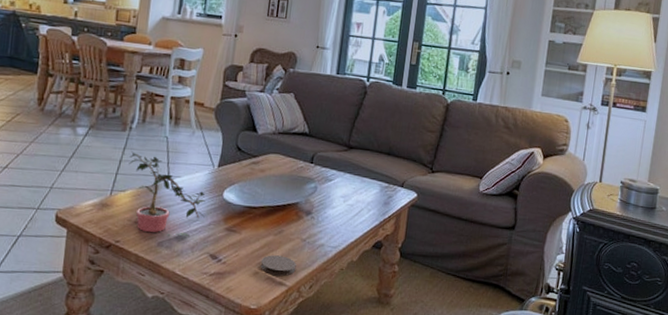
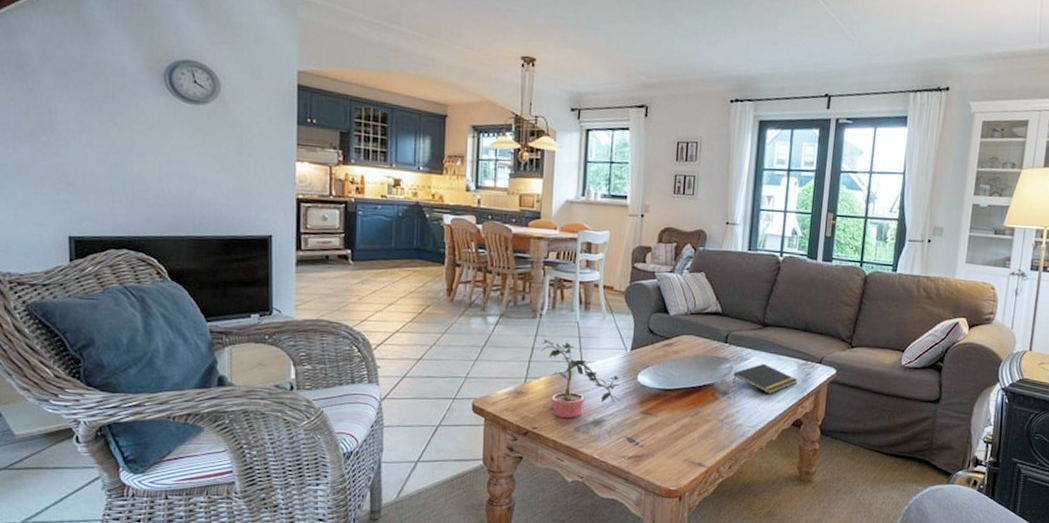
coaster: present [260,255,297,276] -> none [678,436,715,457]
notepad: none [316,184,380,216] -> present [732,363,798,395]

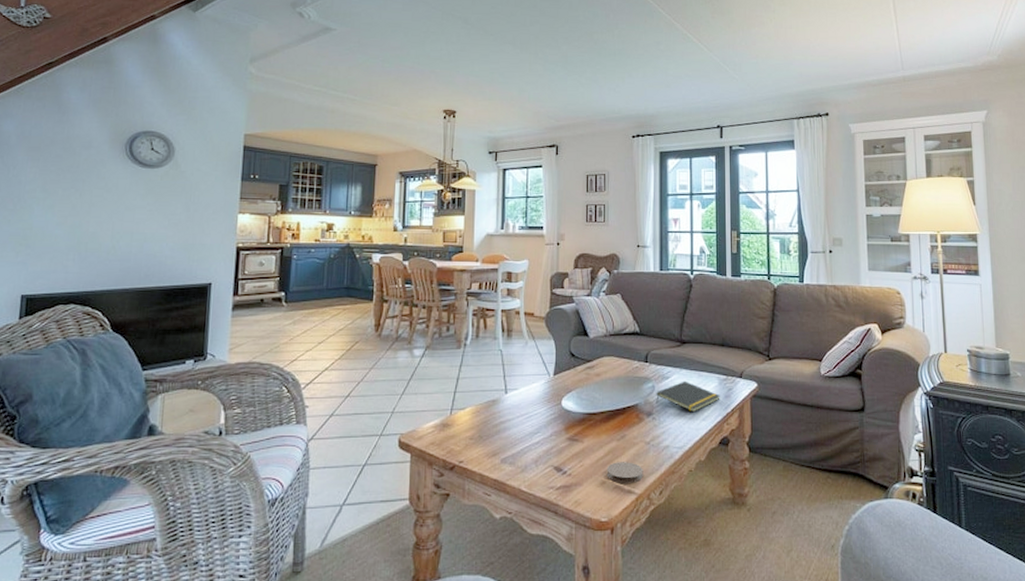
potted plant: present [541,338,620,422] -> none [466,368,545,452]
coaster: none [678,436,715,457] -> present [606,462,643,483]

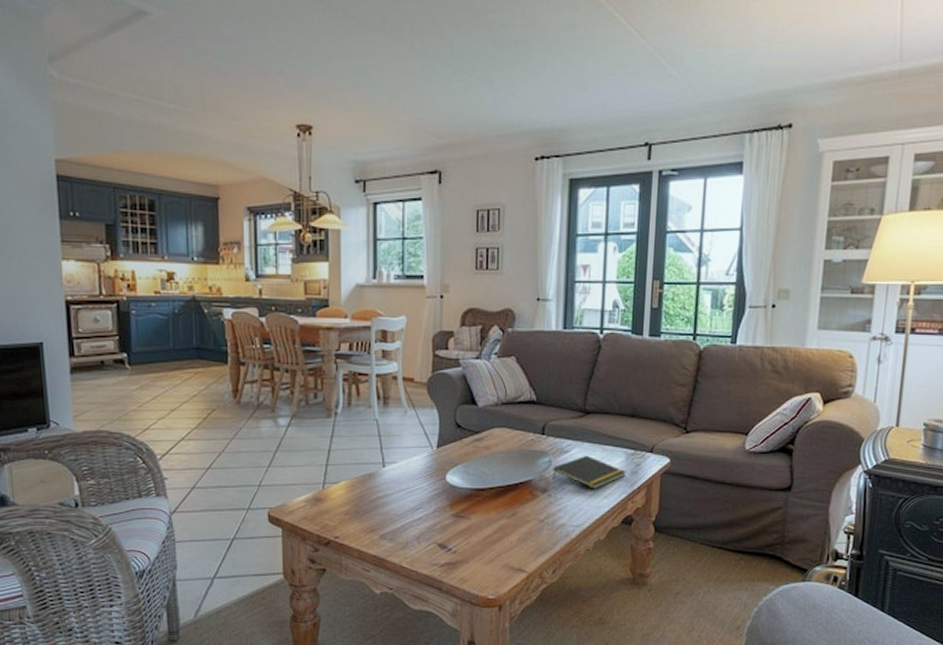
coaster: present [606,462,643,483] -> none [495,540,536,561]

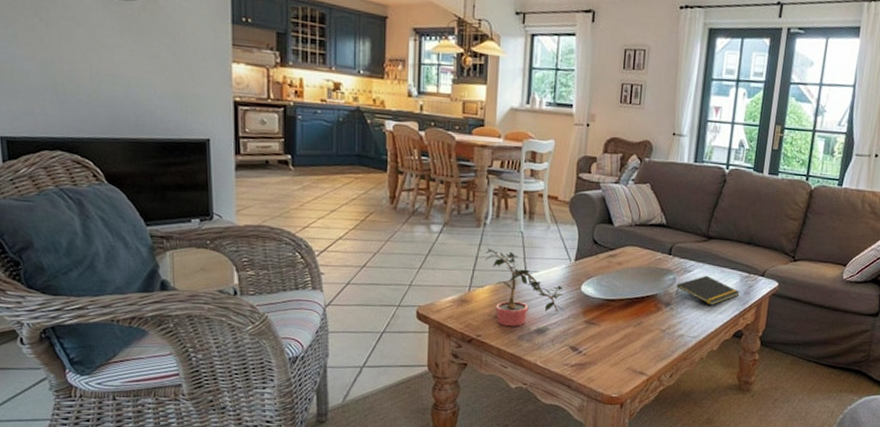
potted plant: none [338,439,428,529] -> present [485,247,564,331]

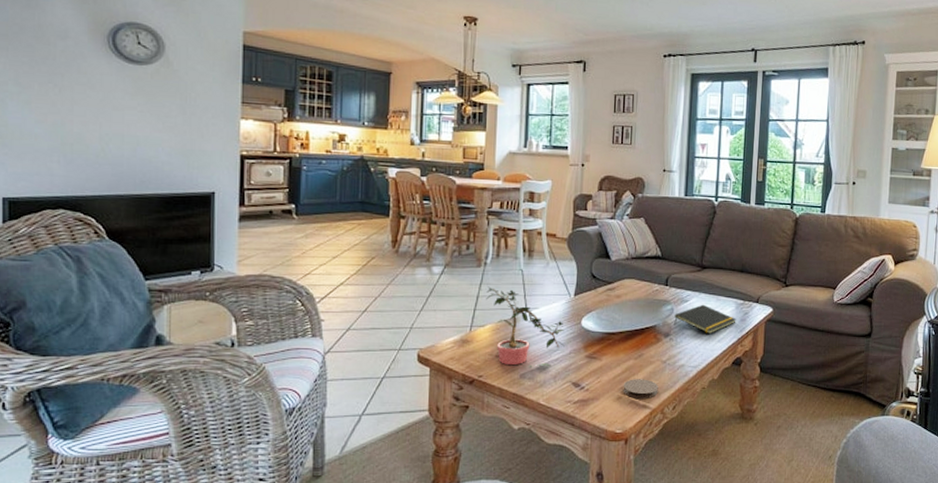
coaster: none [620,346,657,366] -> present [623,379,659,398]

